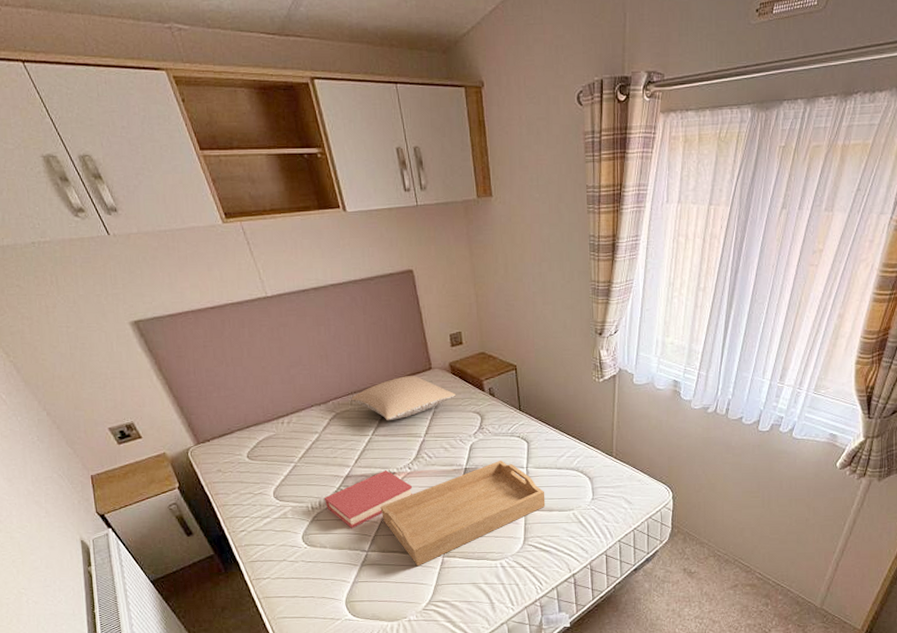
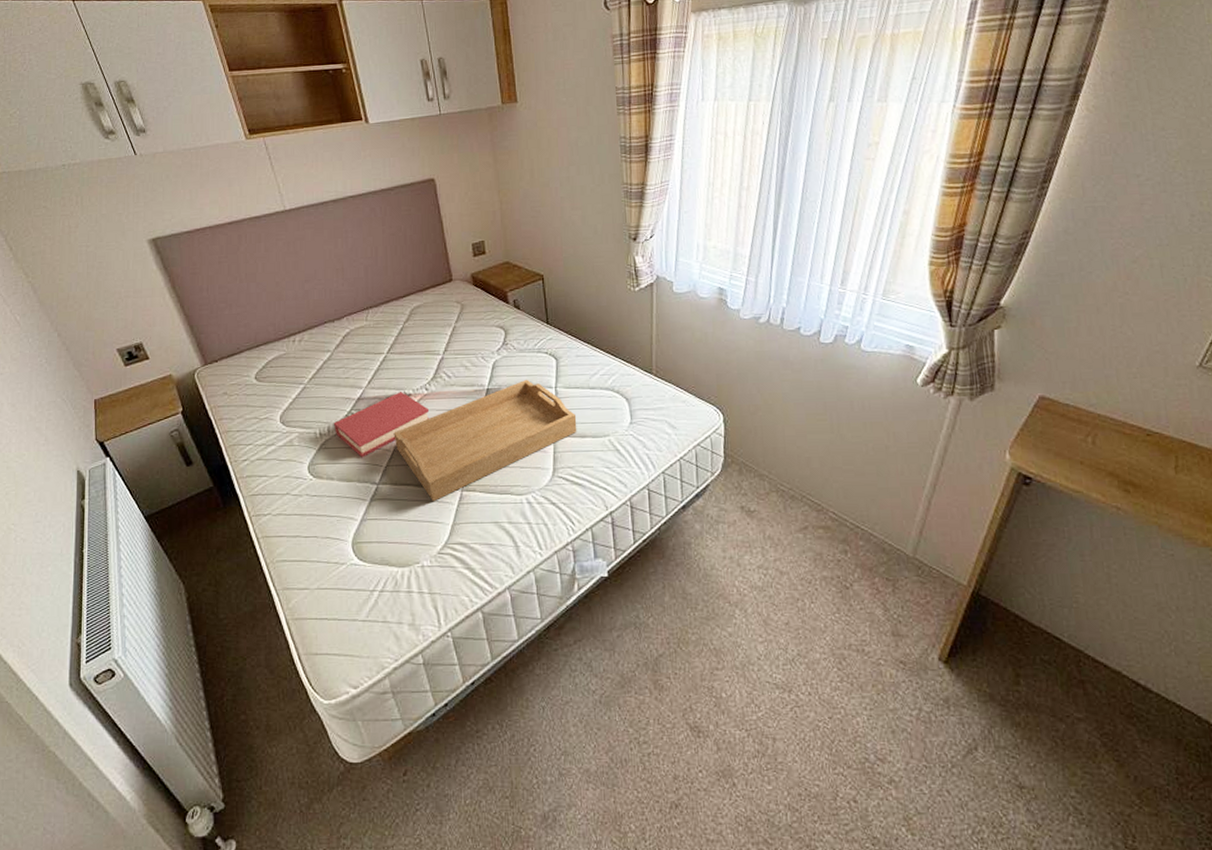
pillow: present [351,376,456,420] -> none [366,288,477,337]

